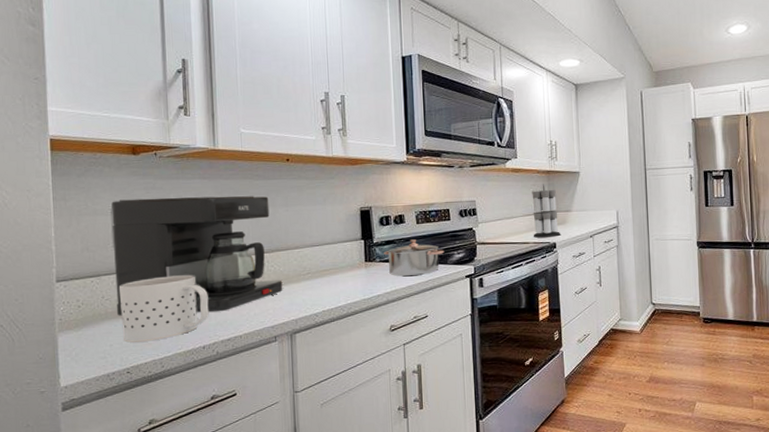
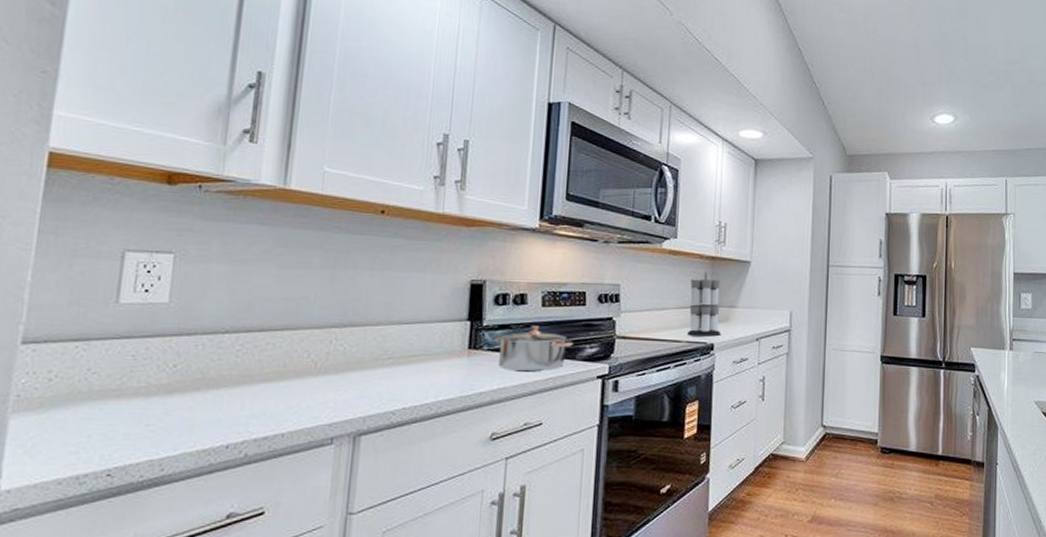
coffee maker: present [111,196,283,316] -> none [105,241,353,400]
mug: present [118,275,209,343] -> none [108,347,245,434]

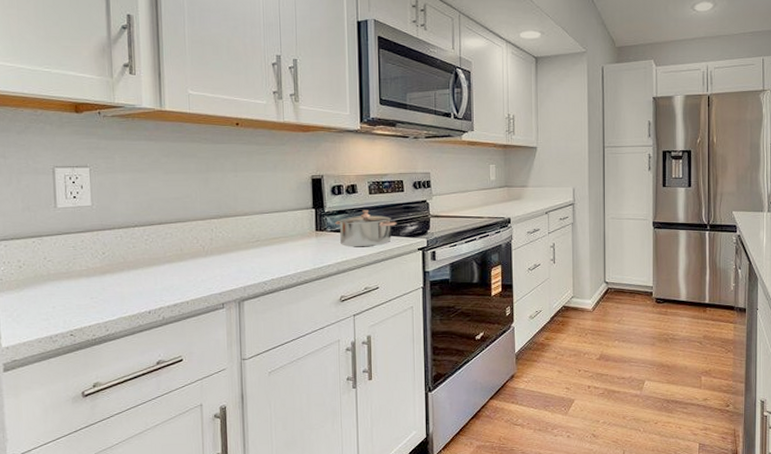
spice rack: present [686,271,720,337] -> none [487,158,515,213]

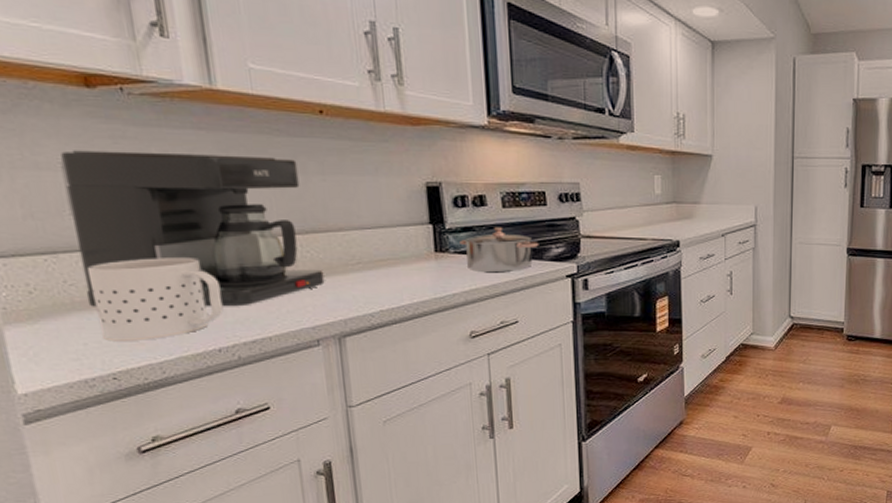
coffee maker: none [53,158,231,278] -> present [61,150,325,307]
mug: none [61,238,155,305] -> present [87,258,224,341]

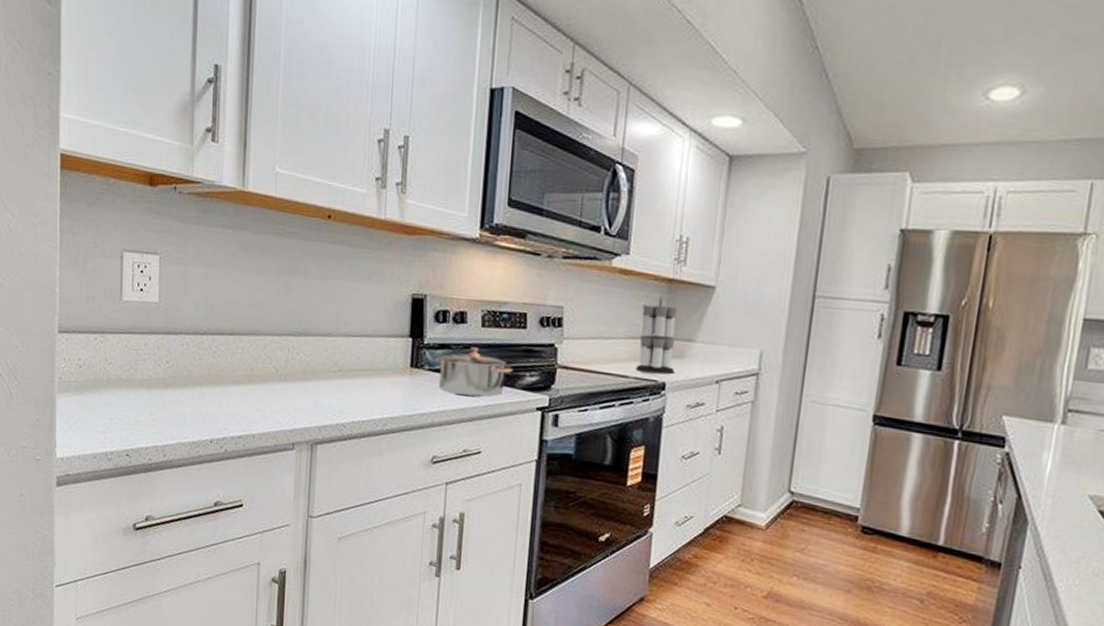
coffee maker: present [61,150,325,307] -> none [119,241,308,402]
mug: present [87,258,224,341] -> none [123,345,221,423]
spice rack: none [651,167,685,234] -> present [635,296,677,375]

